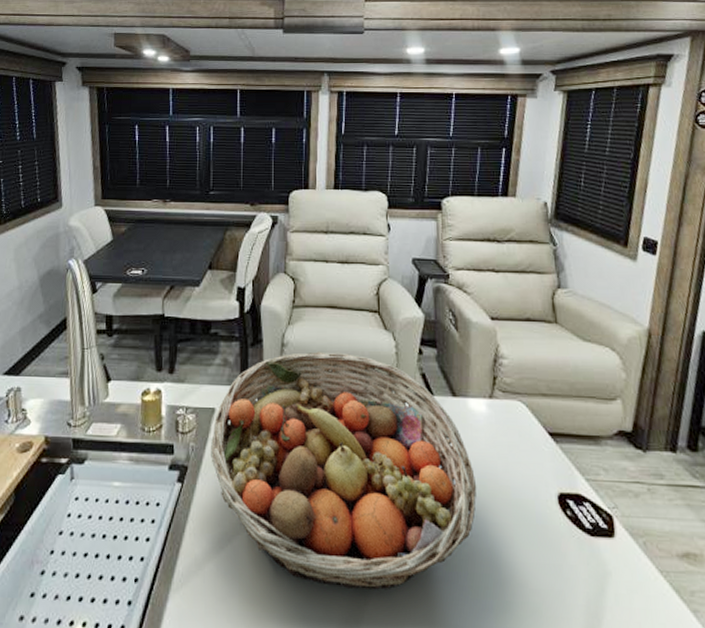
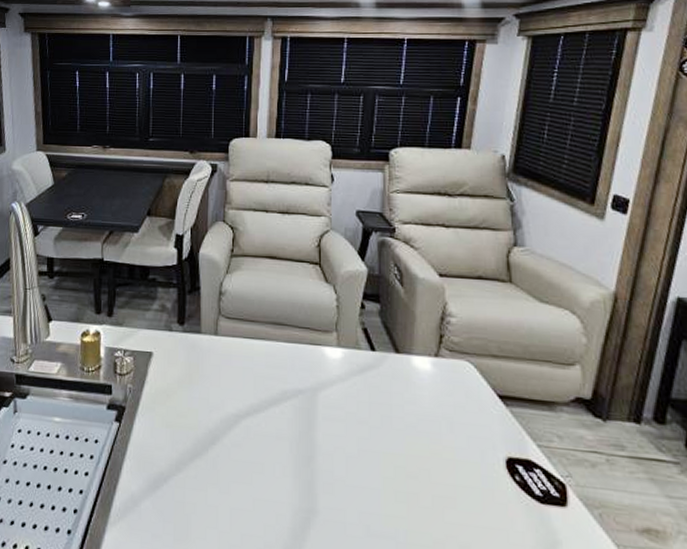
fruit basket: present [211,351,477,590] -> none [148,301,419,540]

